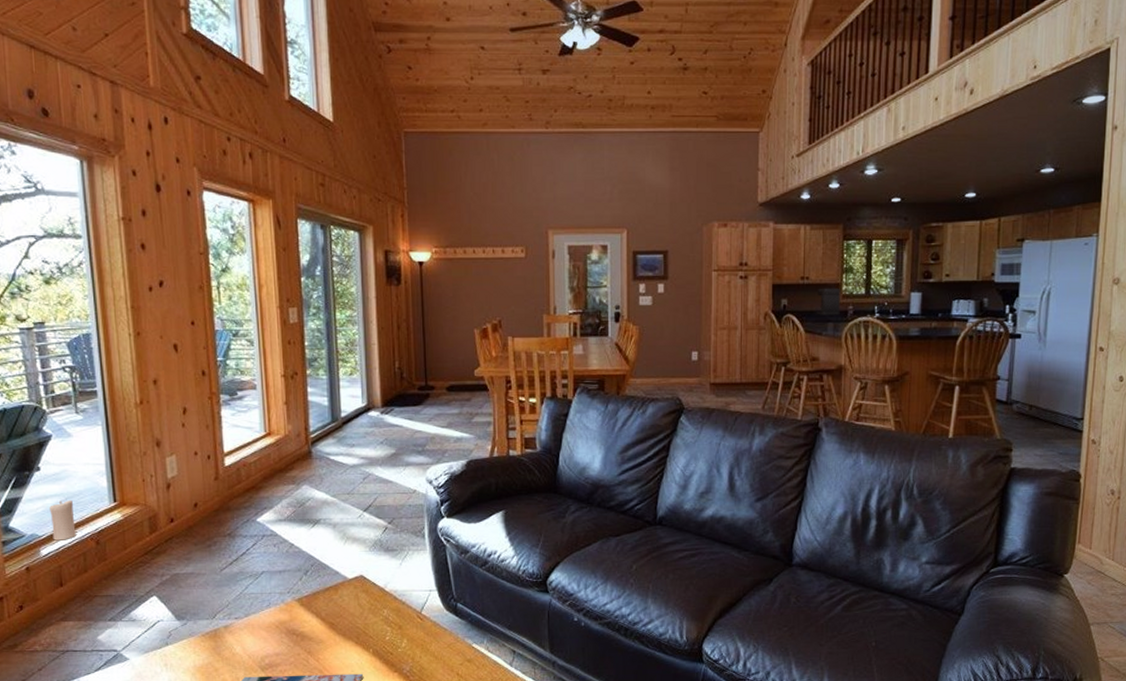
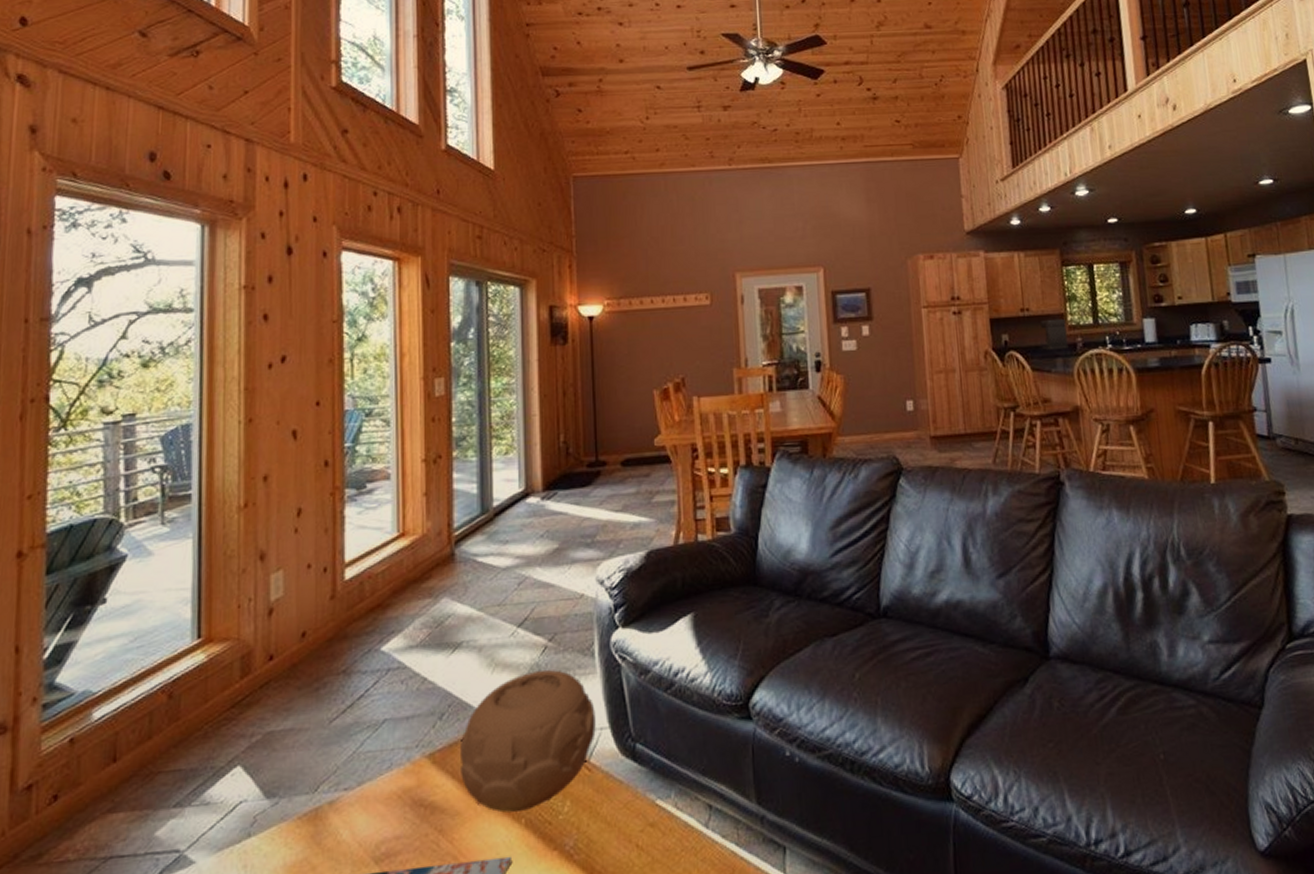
candle: present [49,500,76,541] -> none [111,640,144,698]
decorative bowl: none [321,545,426,644] -> present [459,670,596,813]

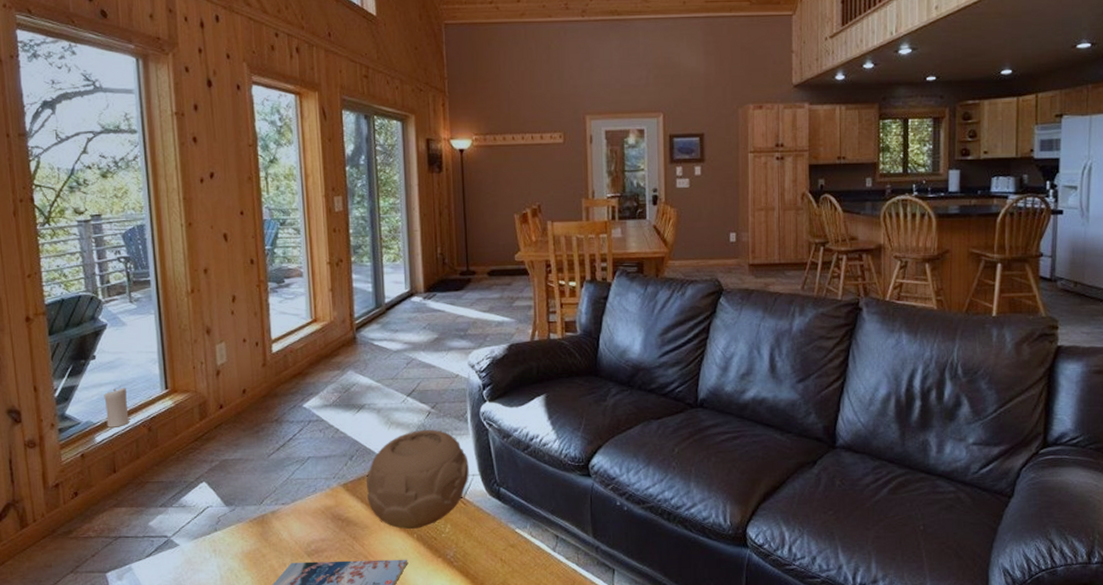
candle: none [111,640,144,698] -> present [104,388,129,428]
coffee maker: present [1040,318,1068,351] -> none [853,167,878,195]

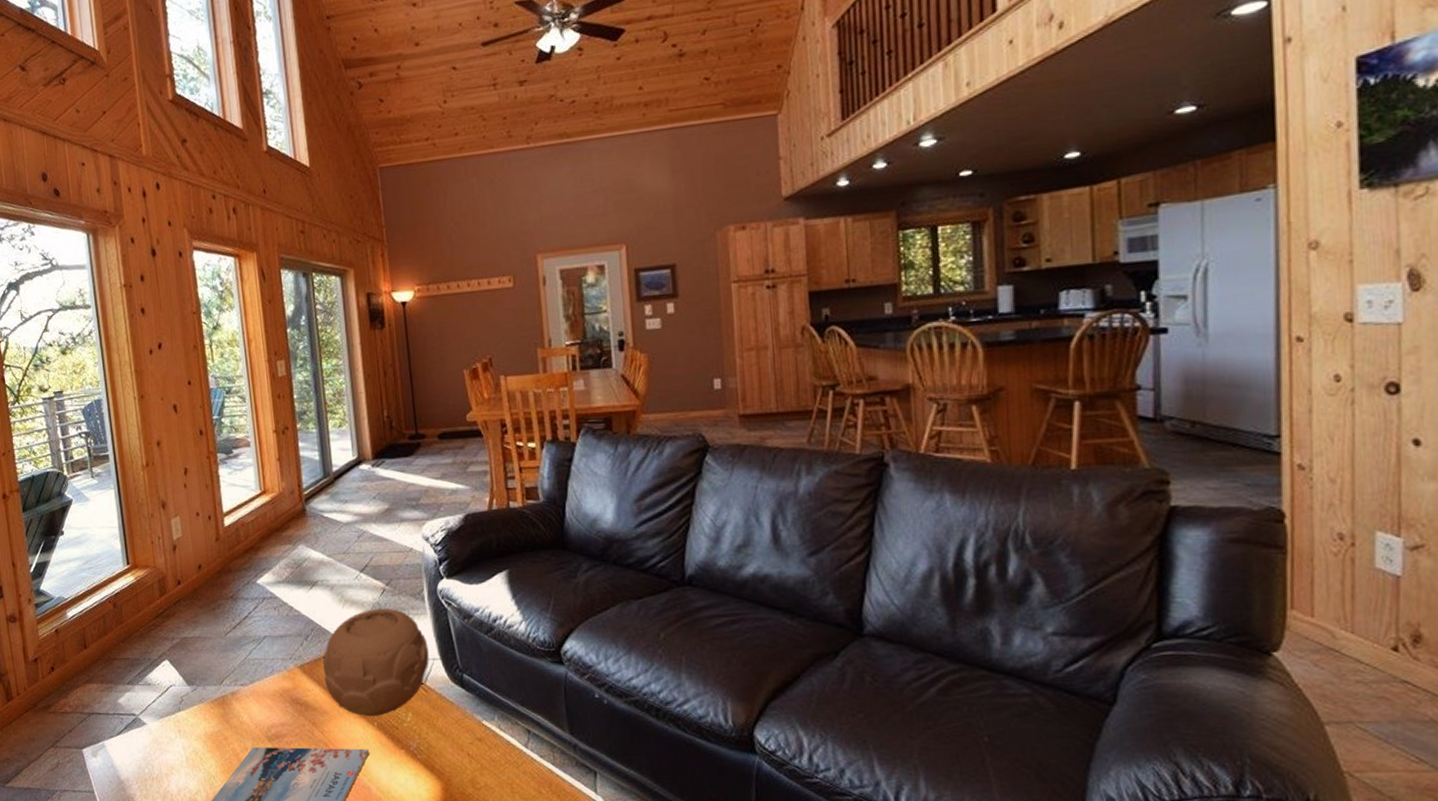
candle: present [104,388,129,428] -> none [73,563,96,603]

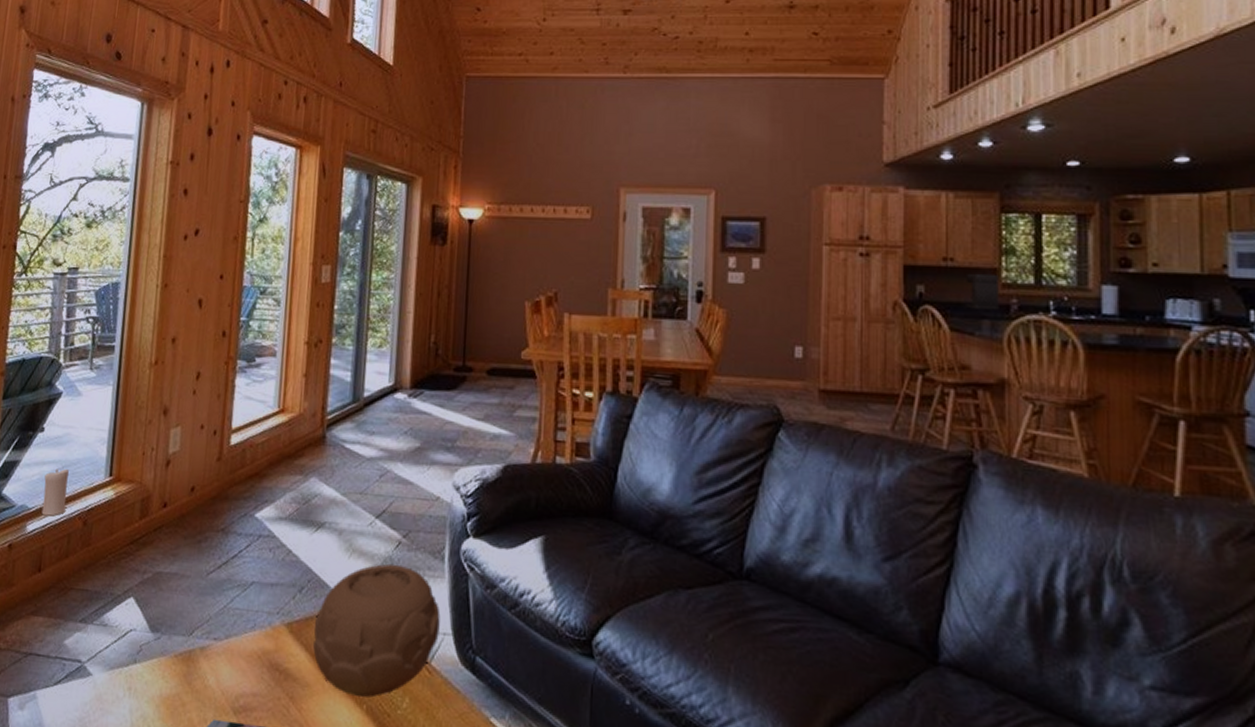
candle: none [73,563,96,603] -> present [41,469,69,517]
coffee maker: none [868,289,901,325] -> present [964,273,999,310]

